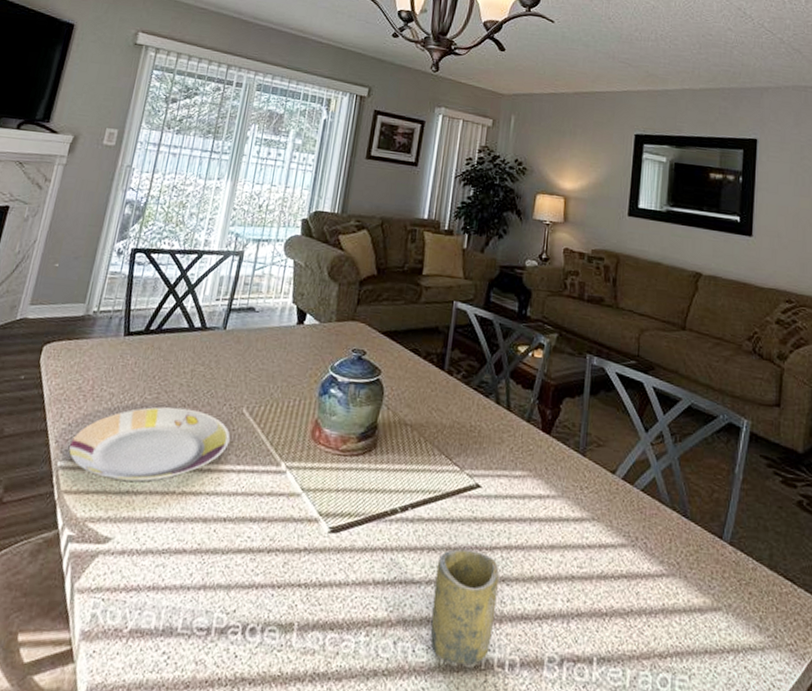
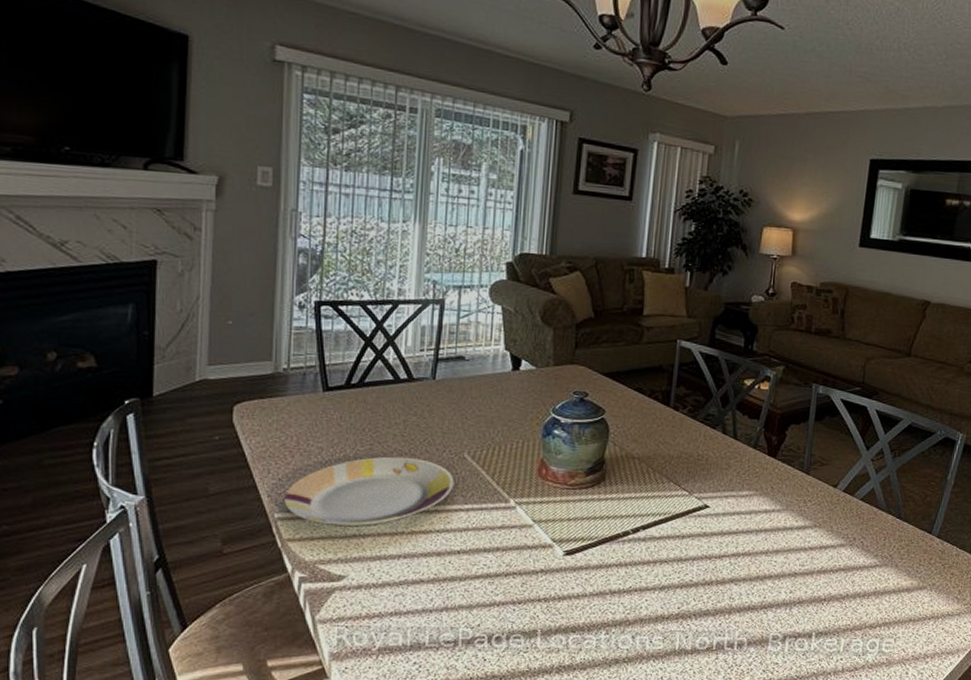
cup: present [430,549,499,665] -> none [665,559,728,648]

